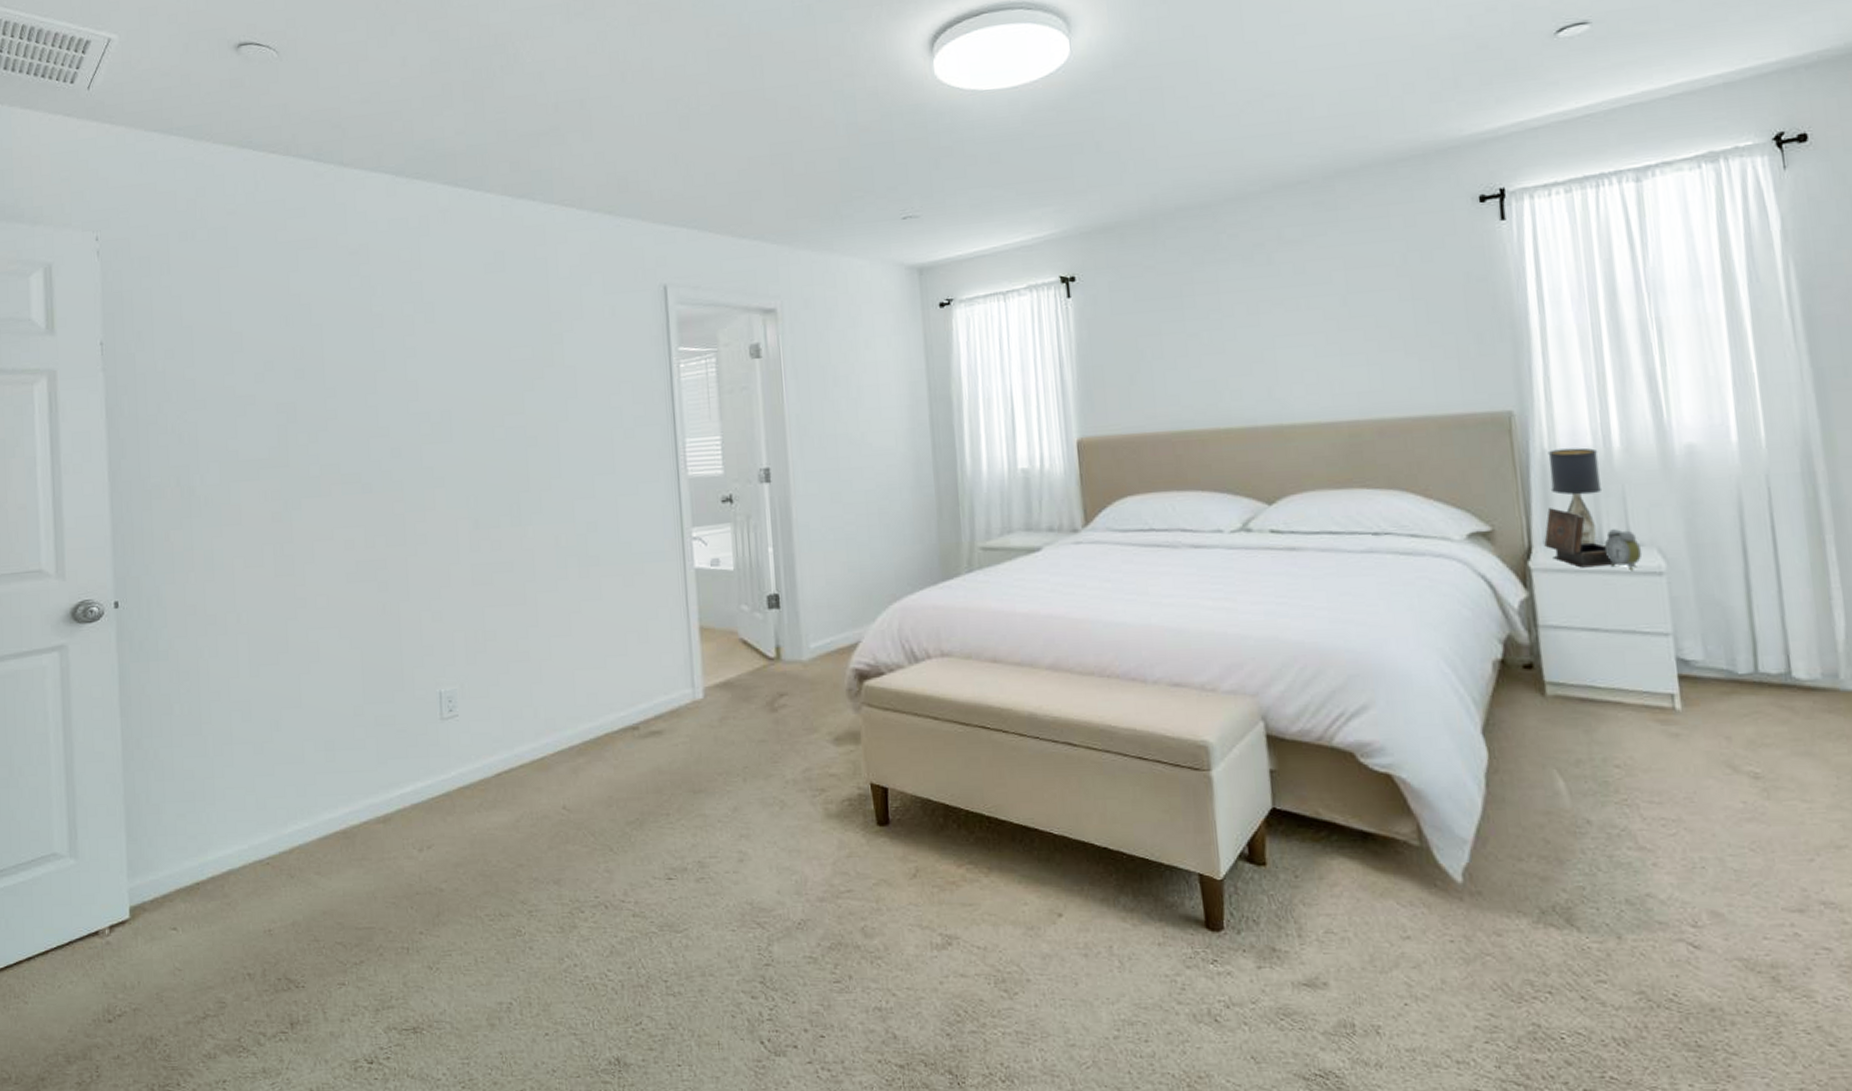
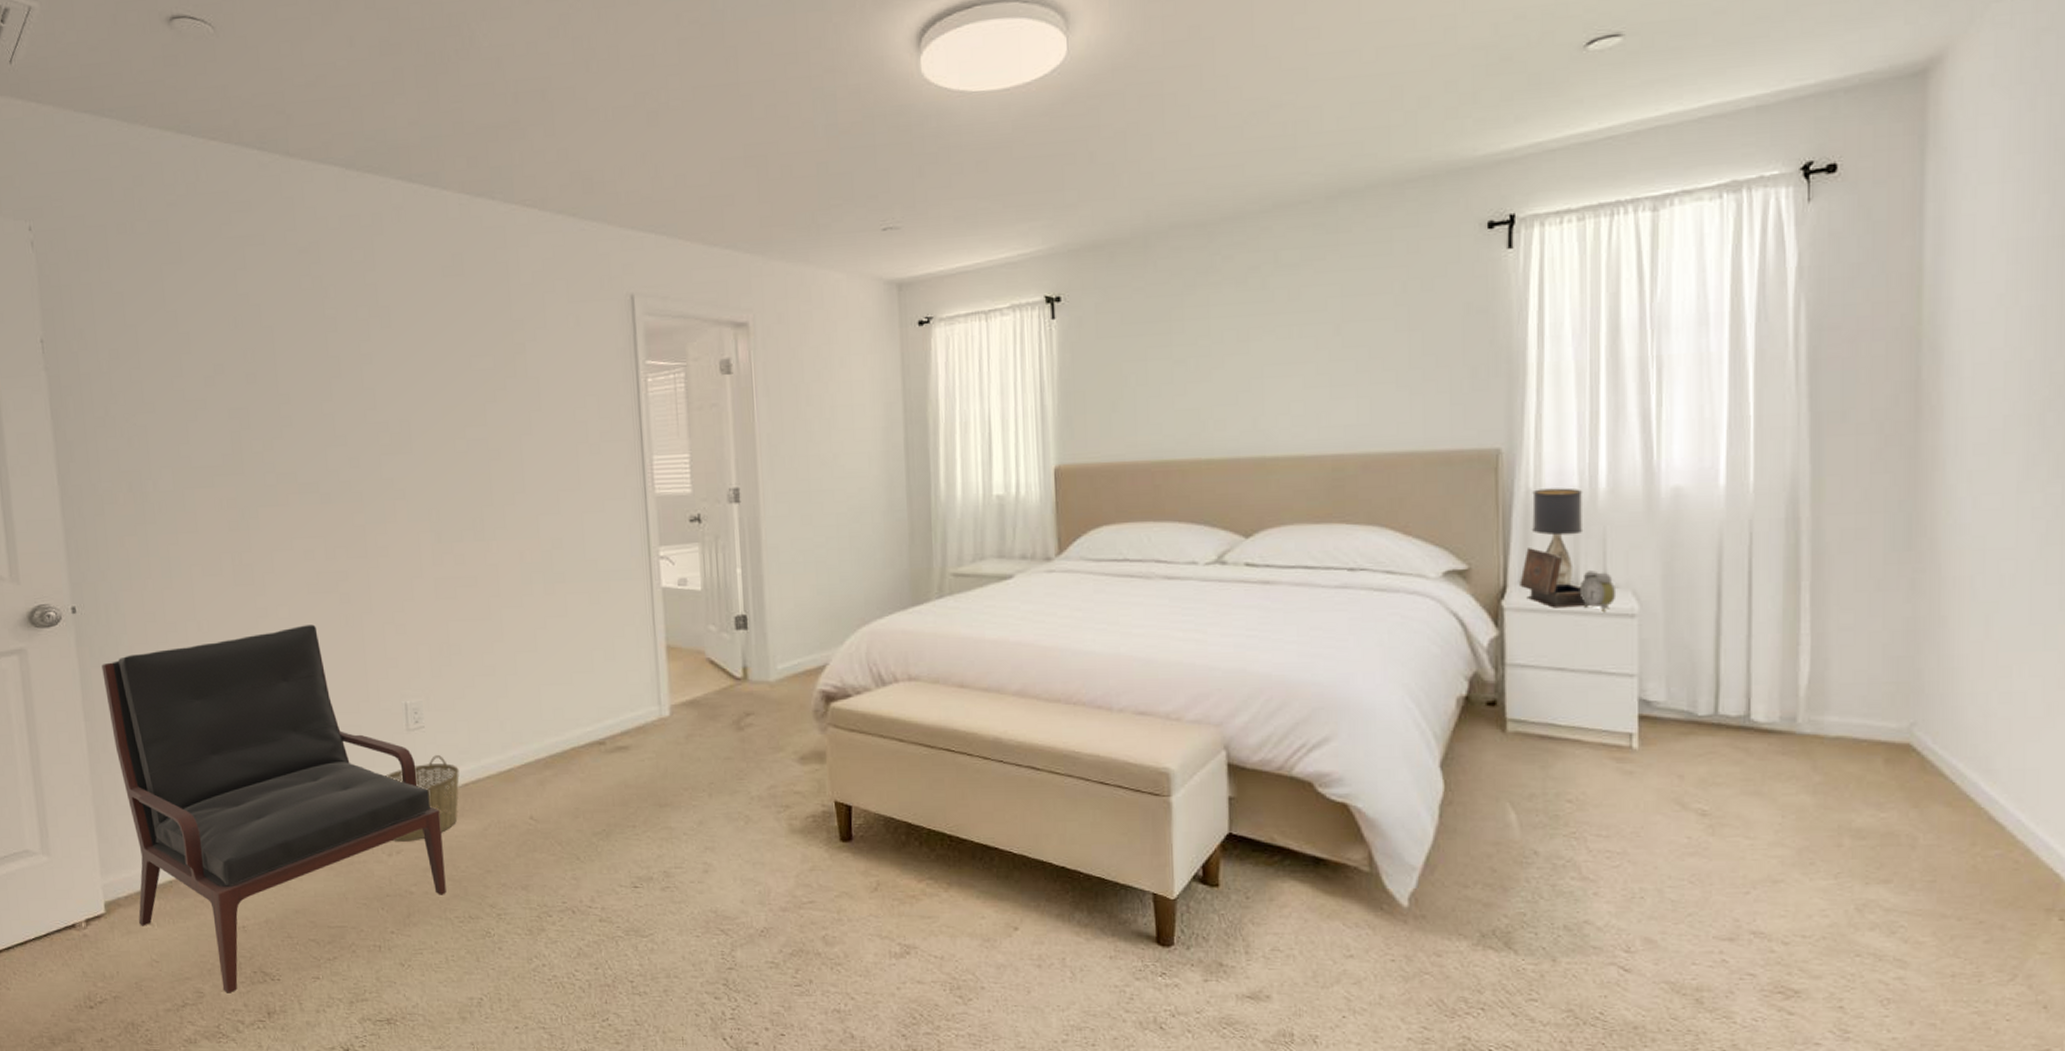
armchair: none [141,614,477,1003] -> present [102,624,446,993]
basket: none [418,744,492,836] -> present [385,755,460,842]

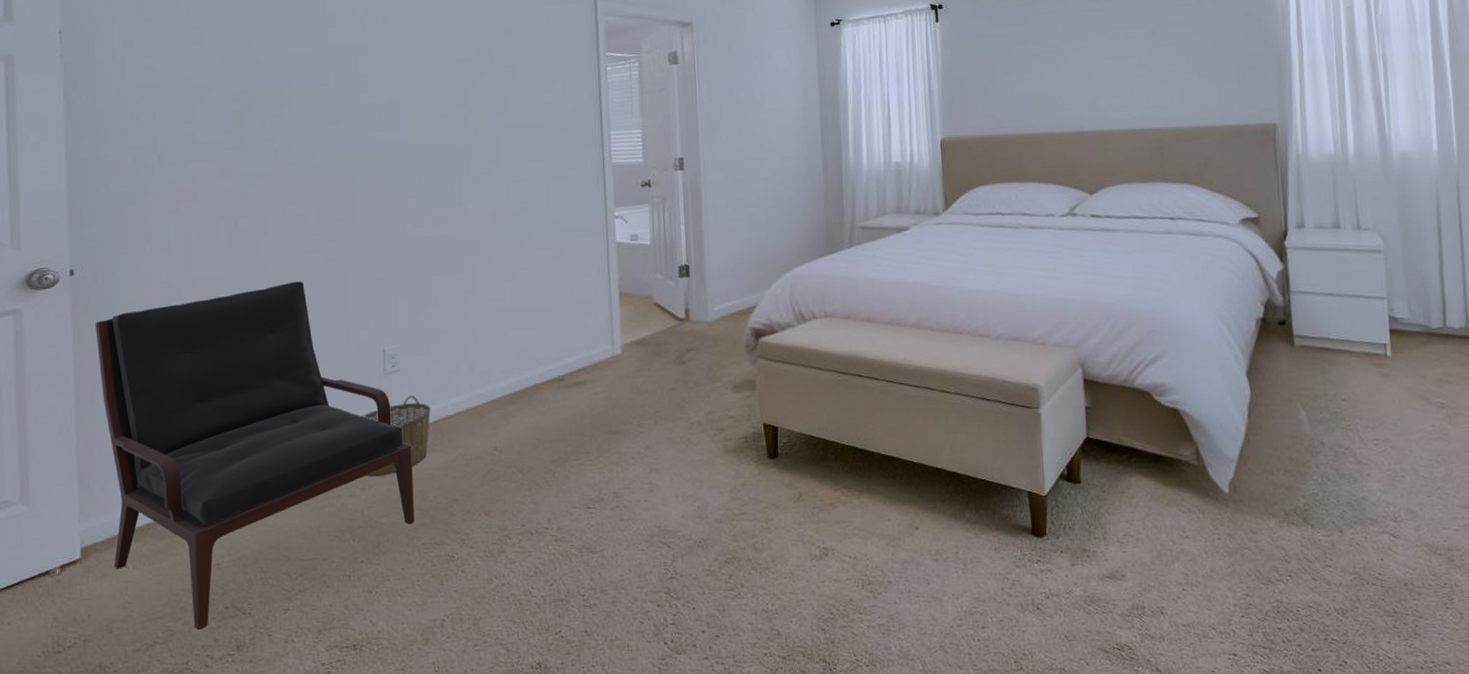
jewelry box: present [1520,548,1586,608] -> none [1296,200,1346,247]
table lamp: present [1531,488,1584,586] -> none [1301,153,1340,229]
alarm clock: present [1579,571,1617,613] -> none [1340,217,1367,250]

